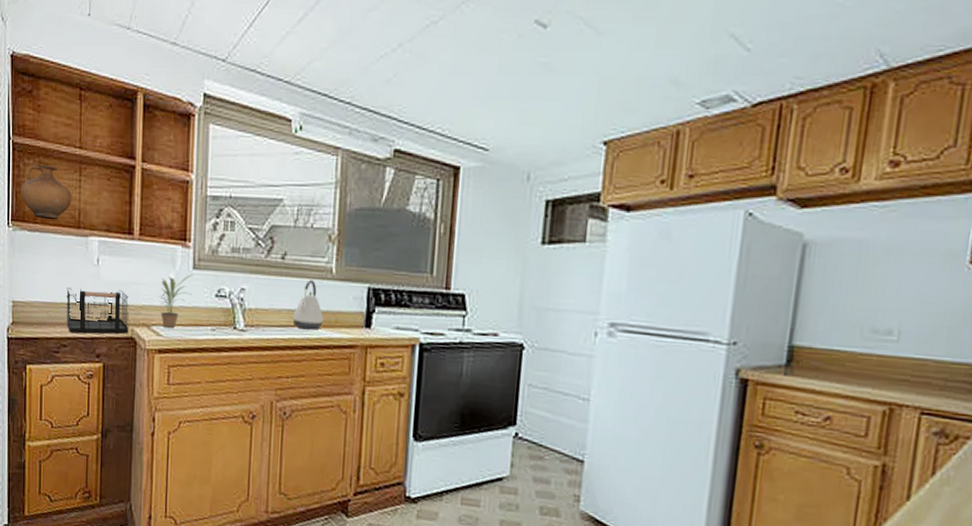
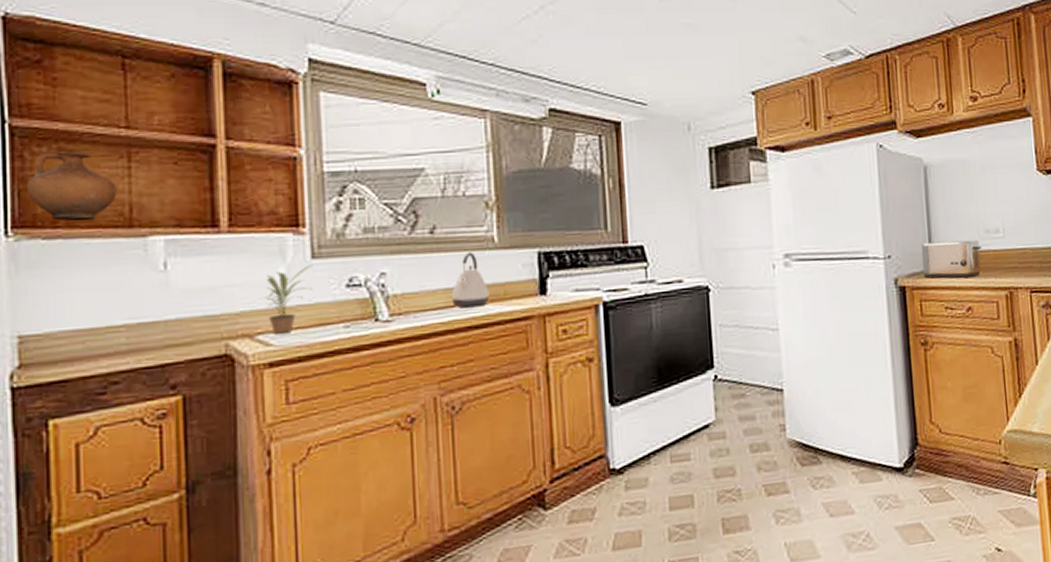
dish rack: present [66,288,130,334] -> none [114,298,221,364]
toaster: none [774,333,863,384] -> present [921,239,982,279]

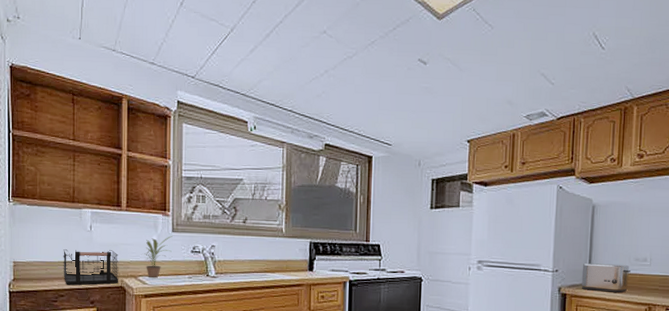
ceramic jug: present [25,151,117,222] -> none [19,152,67,196]
dish rack: none [114,298,221,364] -> present [63,249,119,286]
kettle: present [451,252,490,308] -> none [253,237,277,274]

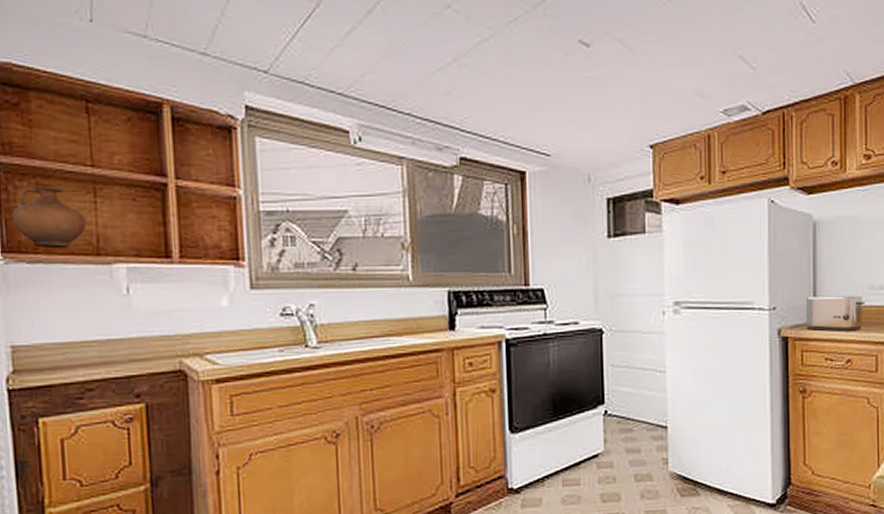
ceramic jug: none [19,152,67,196] -> present [11,186,86,249]
dish rack: present [63,249,119,286] -> none [87,320,176,374]
potted plant: present [144,236,173,277] -> none [211,294,252,354]

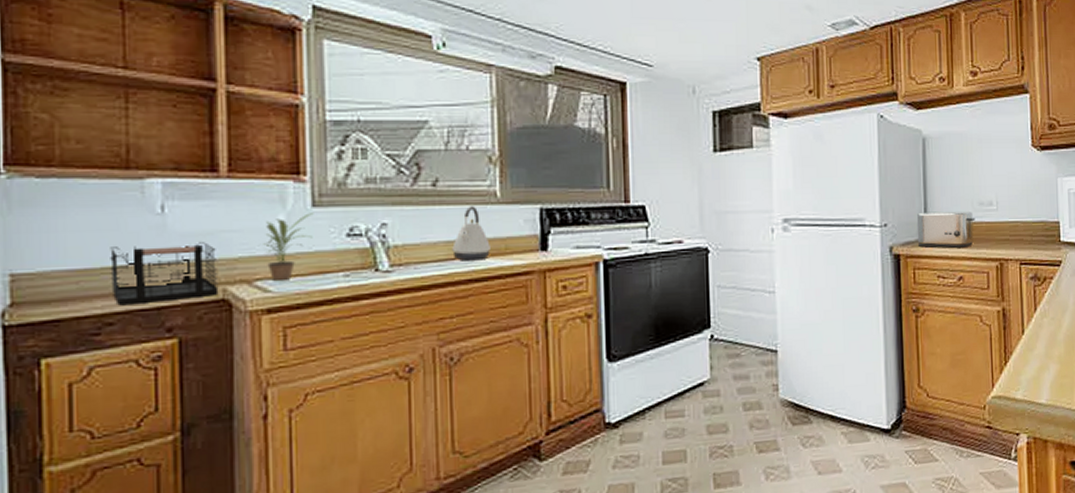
ceramic jug: present [11,186,86,249] -> none [19,89,114,161]
dish rack: none [87,320,176,374] -> present [110,242,219,306]
potted plant: none [211,294,252,354] -> present [263,213,314,280]
kettle: none [371,288,405,339] -> present [452,206,491,261]

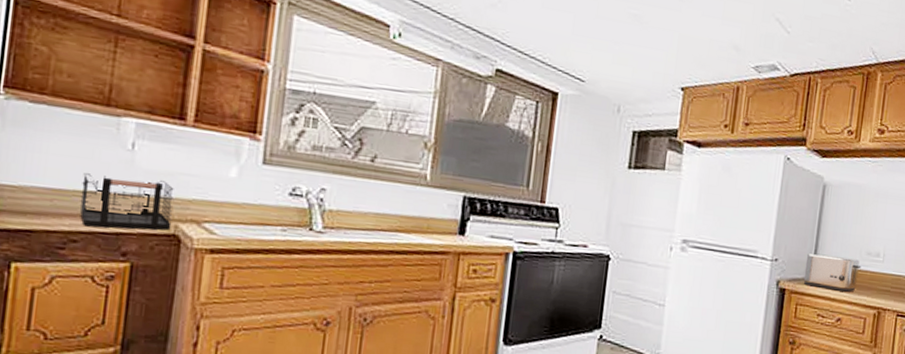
potted plant: present [263,213,314,280] -> none [215,169,263,226]
kettle: present [452,206,491,261] -> none [379,184,415,235]

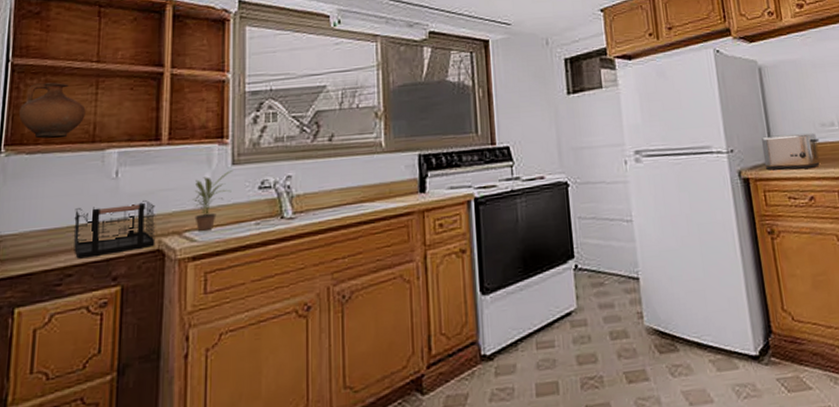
ceramic jug: none [21,24,101,94] -> present [18,82,86,139]
potted plant: none [215,169,263,226] -> present [192,170,233,231]

